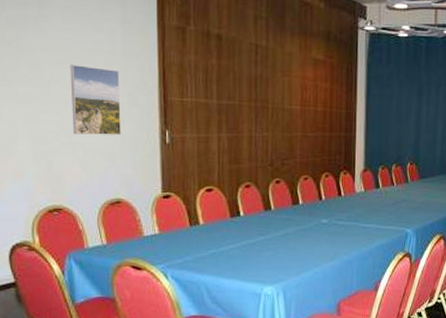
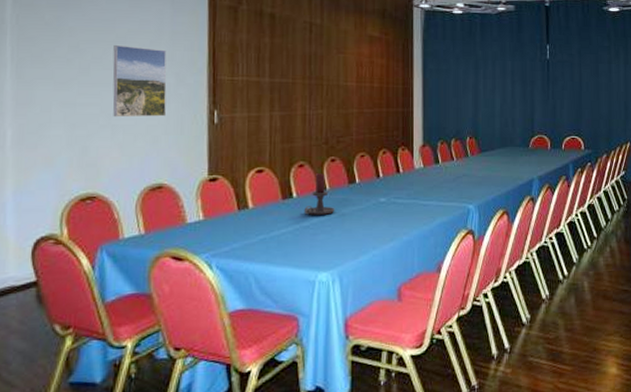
candle holder: none [250,194,280,233] -> present [303,173,335,215]

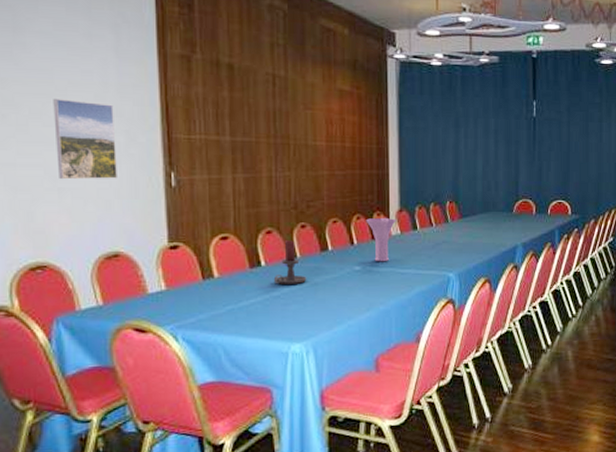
vase: none [391,153,420,194] -> present [366,218,396,262]

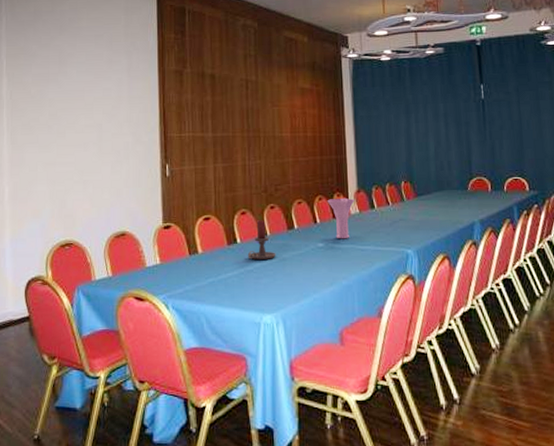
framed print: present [53,99,117,180] -> none [83,111,126,174]

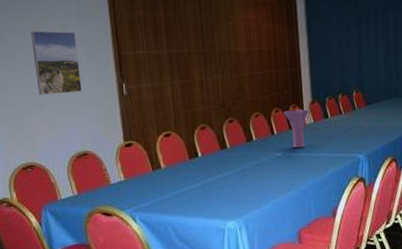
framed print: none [83,111,126,174] -> present [31,31,82,96]
candle holder: present [247,220,276,260] -> none [209,134,237,172]

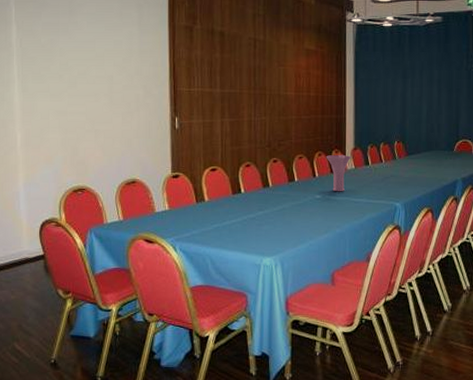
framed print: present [31,31,82,96] -> none [94,63,137,124]

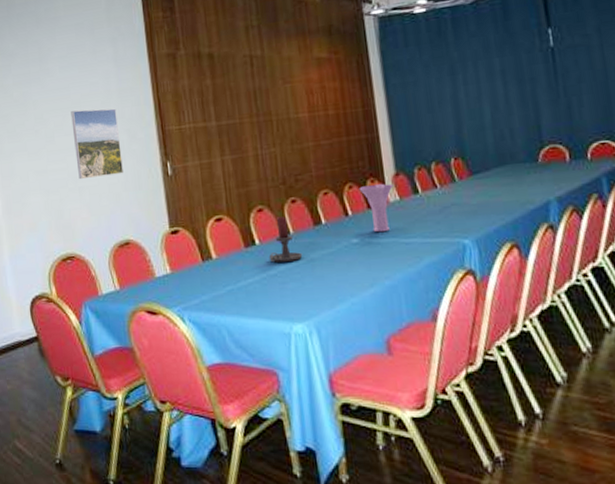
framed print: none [94,63,137,124] -> present [71,108,123,180]
candle holder: none [250,172,277,208] -> present [269,216,303,263]

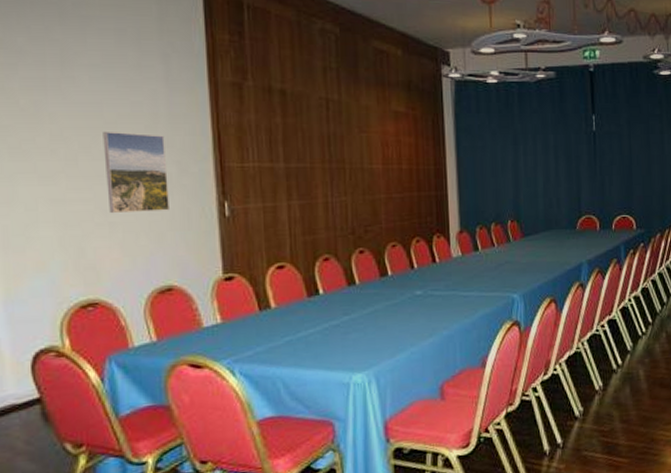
candle holder: present [269,216,303,263] -> none [332,267,367,313]
vase: present [359,183,394,233] -> none [425,240,457,286]

